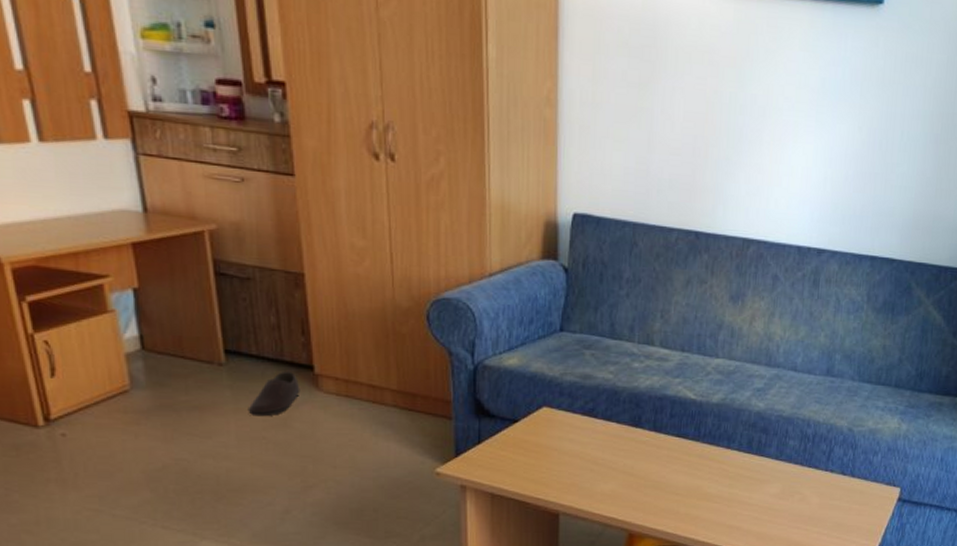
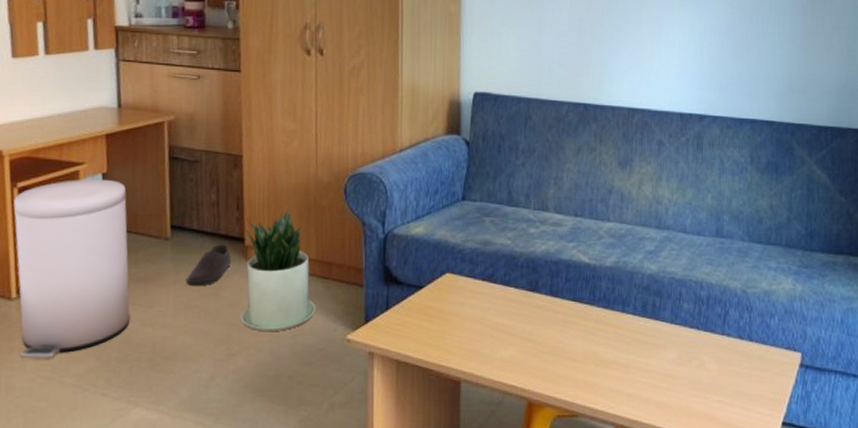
pedal bin: none [24,294,187,490] -> present [13,179,131,358]
planter: none [312,336,401,464] -> present [240,210,317,331]

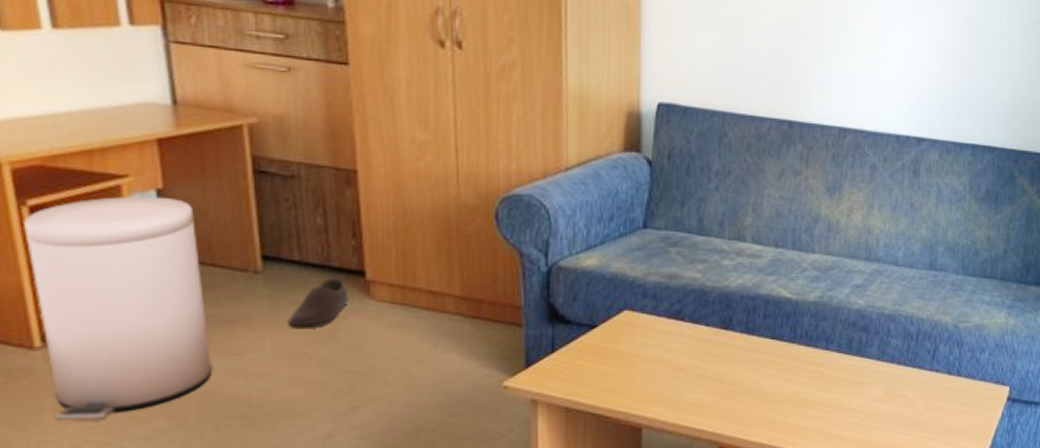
planter: present [240,210,317,331] -> none [364,238,464,379]

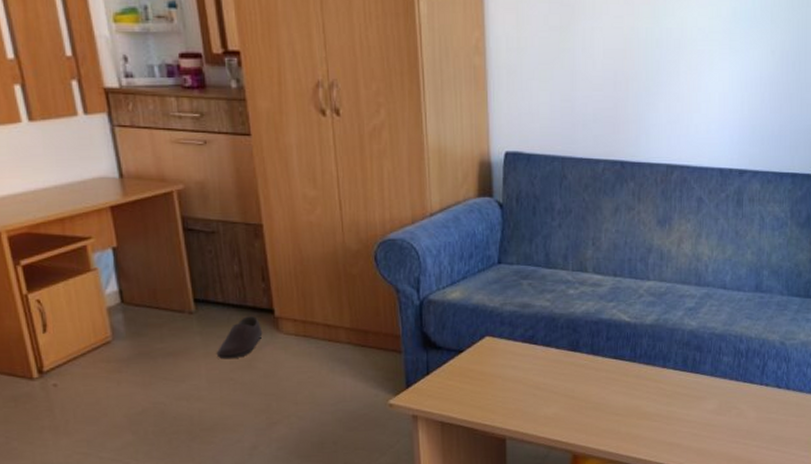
pedal bin: present [24,196,213,420] -> none [19,253,163,436]

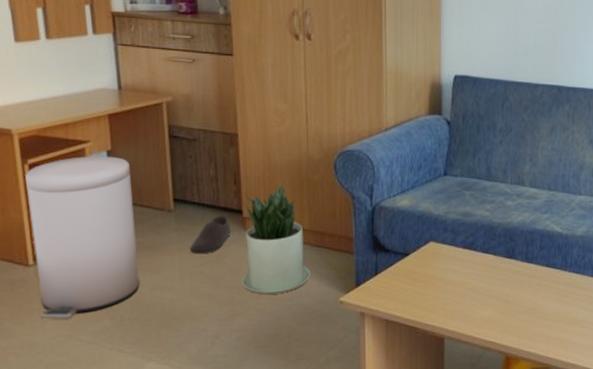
pedal bin: none [19,253,163,436] -> present [25,156,140,318]
planter: none [272,279,356,400] -> present [241,184,311,294]

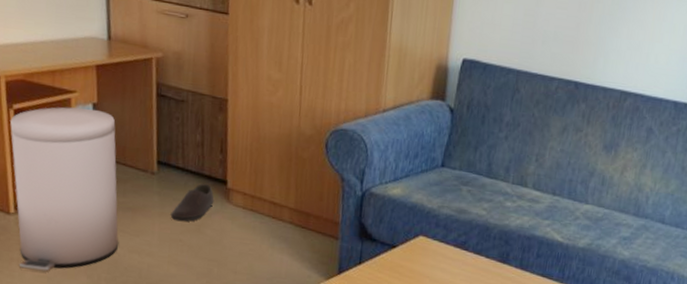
planter: present [241,184,311,294] -> none [221,158,293,272]

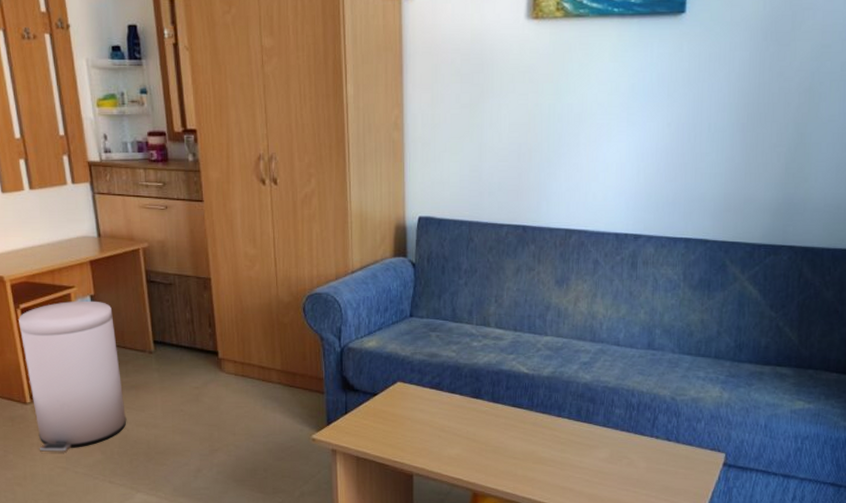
shoe: present [170,184,214,222] -> none [170,357,208,394]

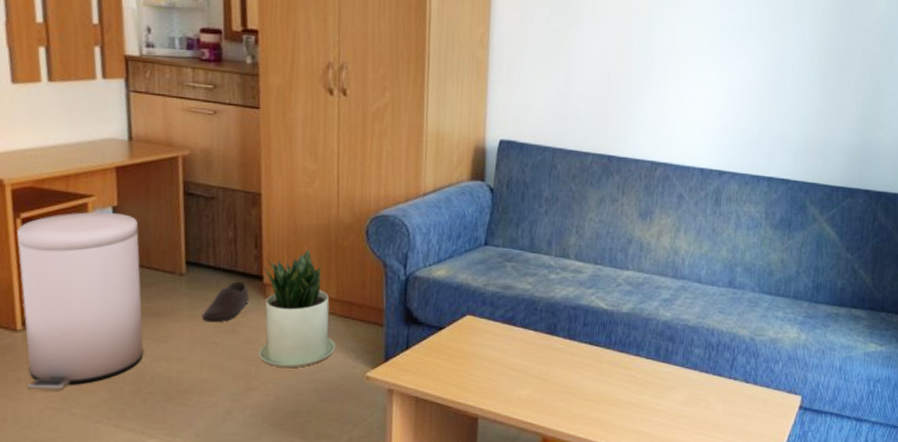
shoe: none [170,357,208,394] -> present [201,281,250,323]
planter: none [217,327,284,431] -> present [258,249,336,368]

